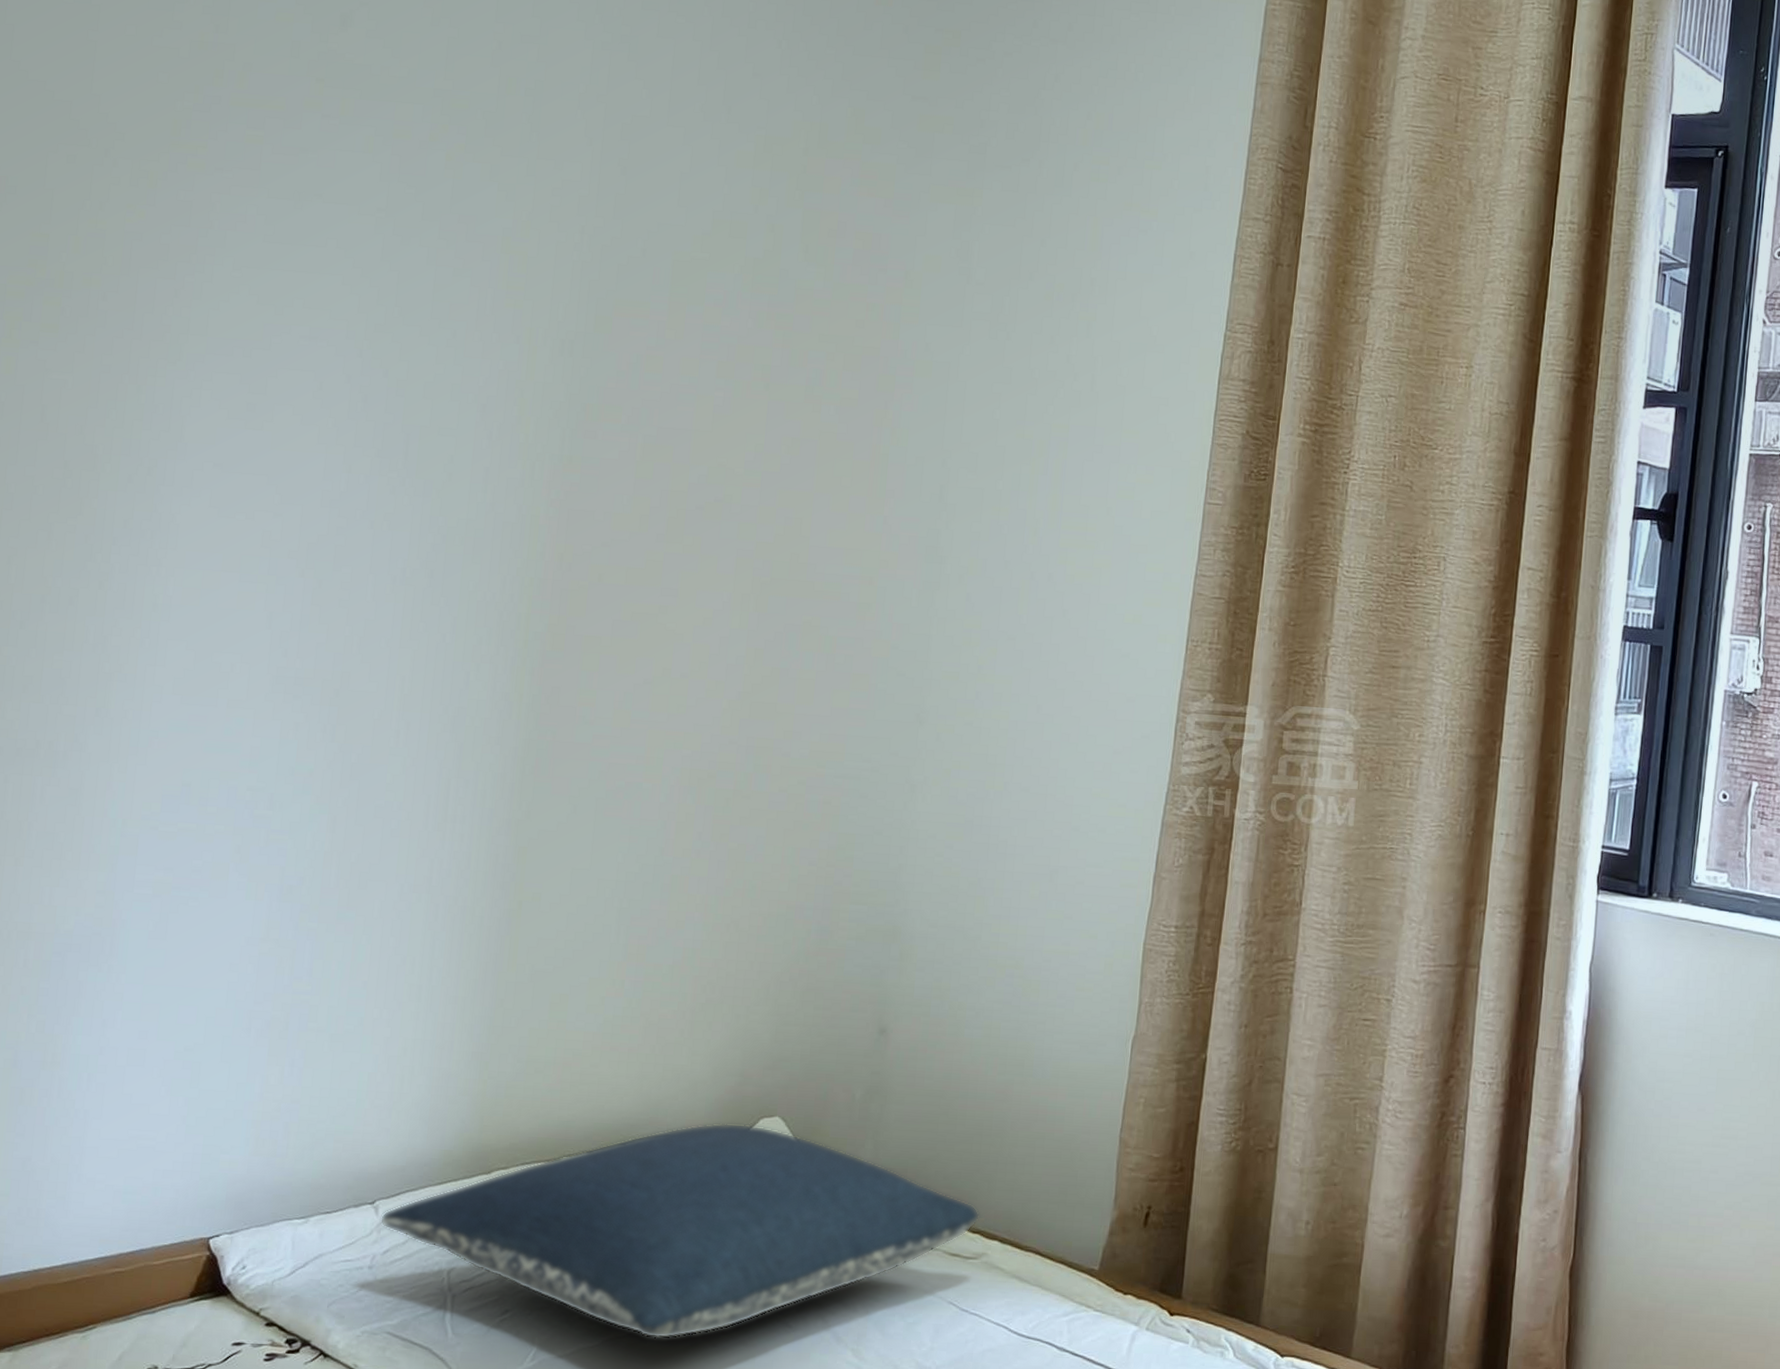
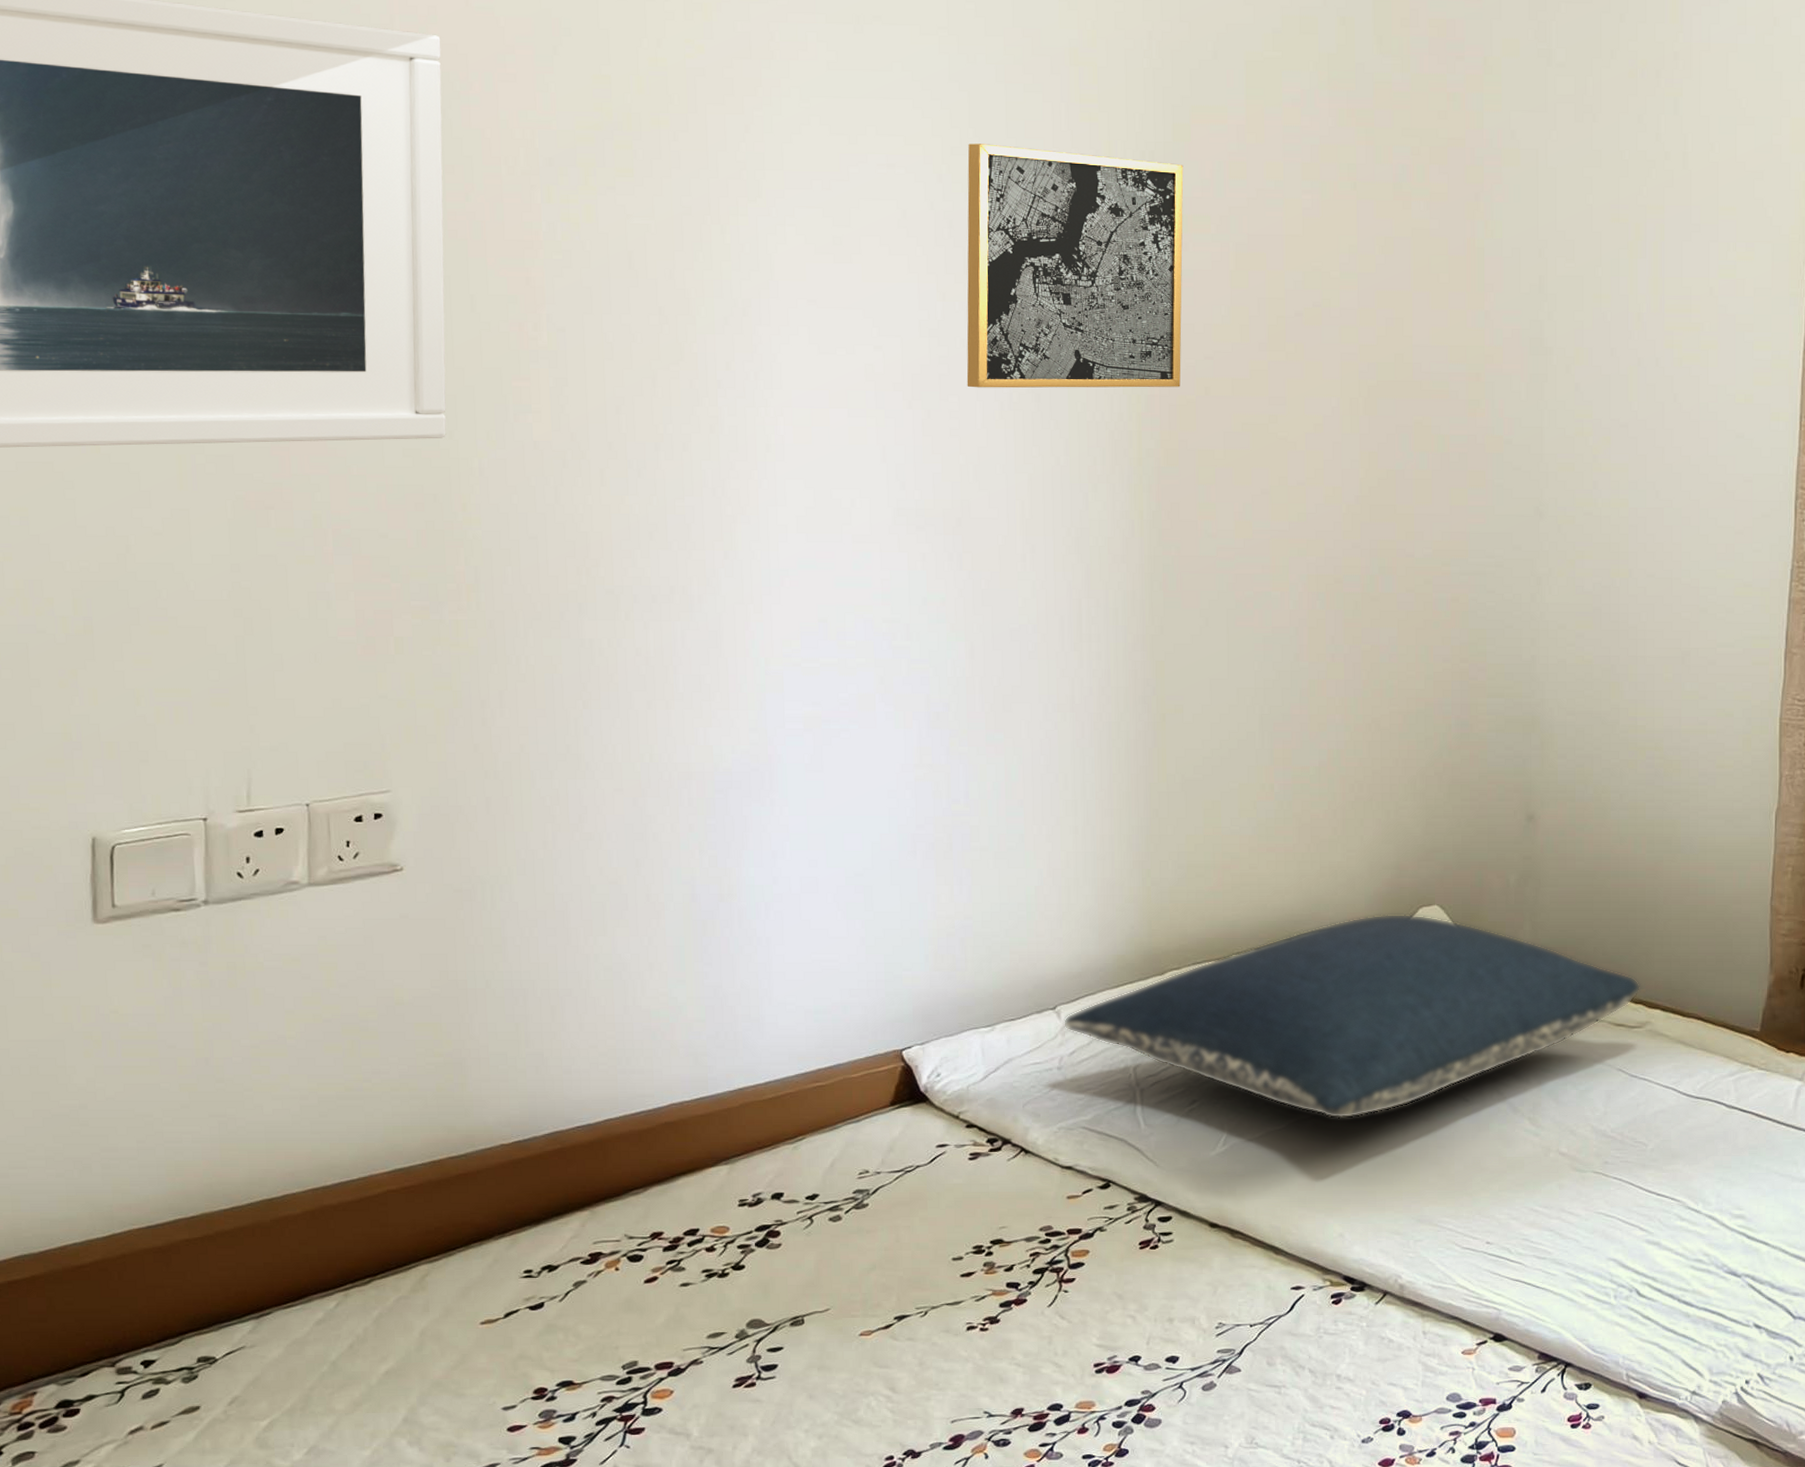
wall art: none [361,321,601,573] -> present [966,143,1184,388]

